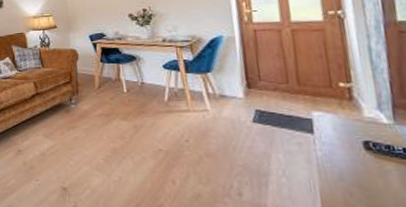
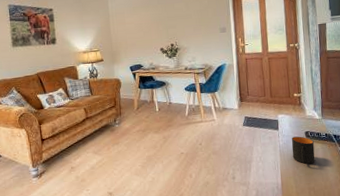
mug: none [338,146,386,193] -> present [291,136,315,165]

